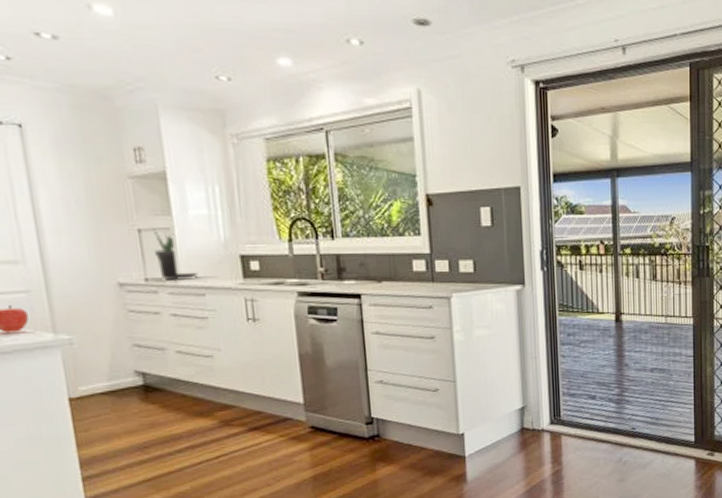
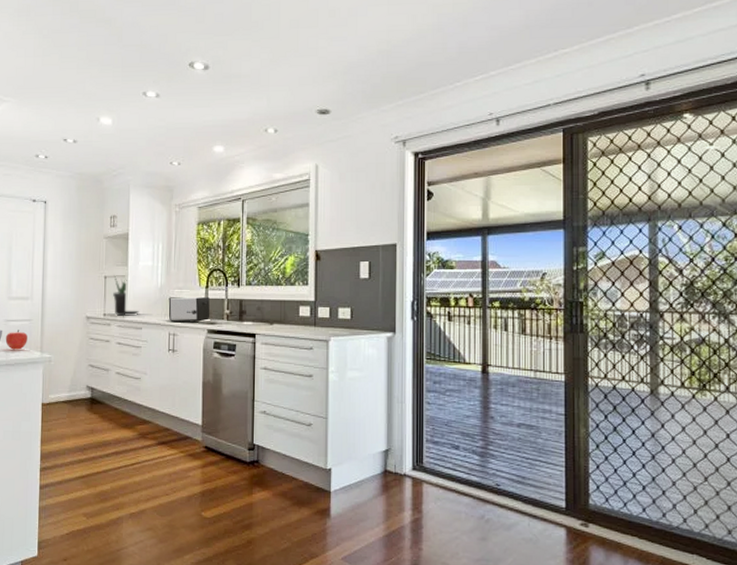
toaster: none [238,252,299,286] -> present [168,296,210,323]

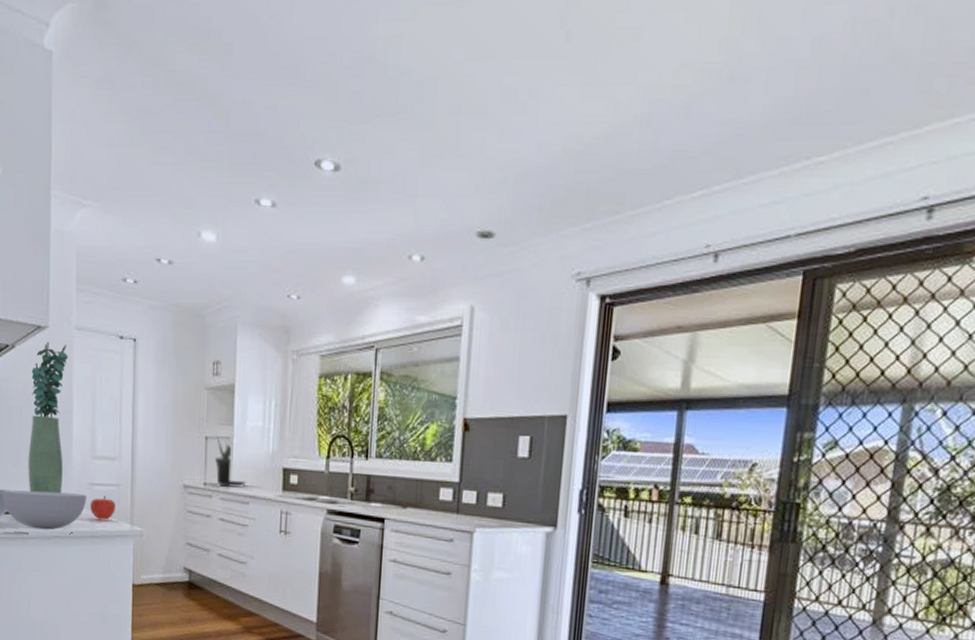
toaster: present [168,296,210,323] -> none [281,467,331,501]

